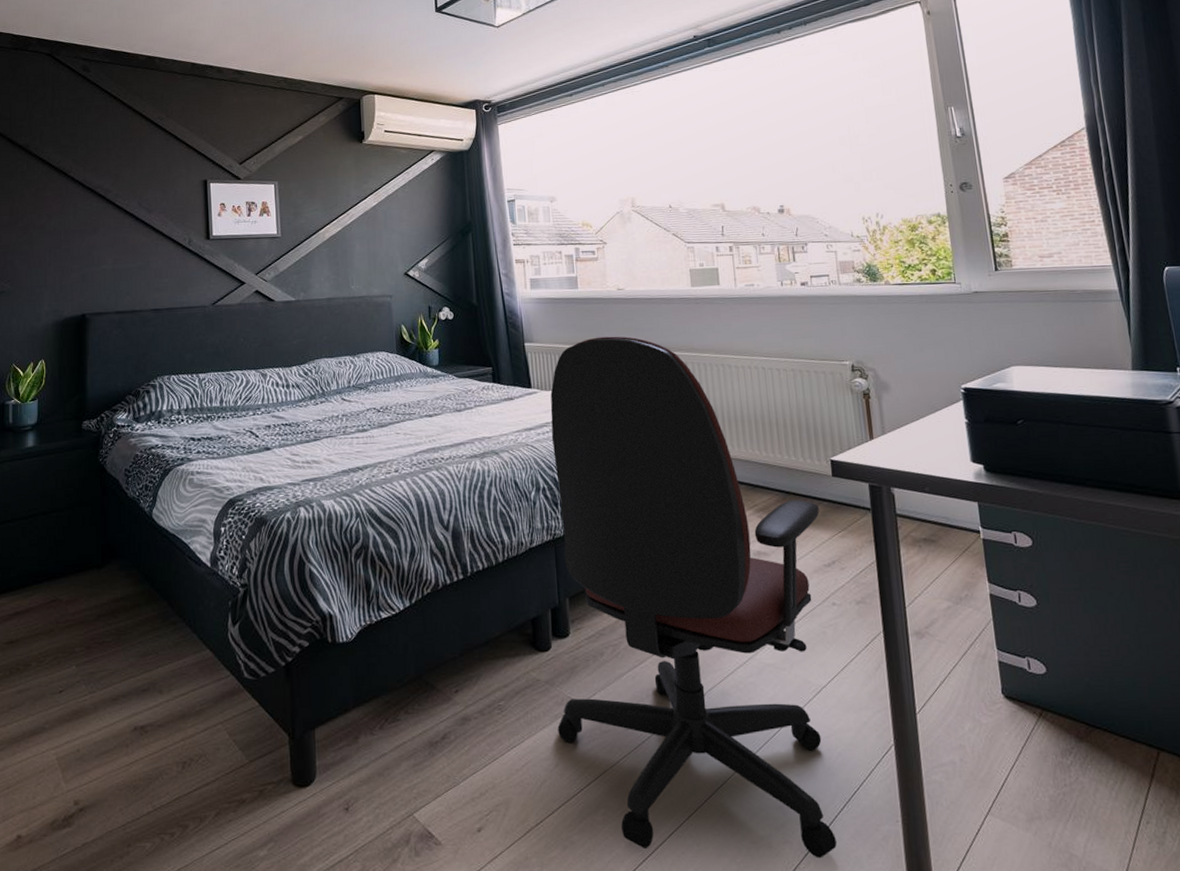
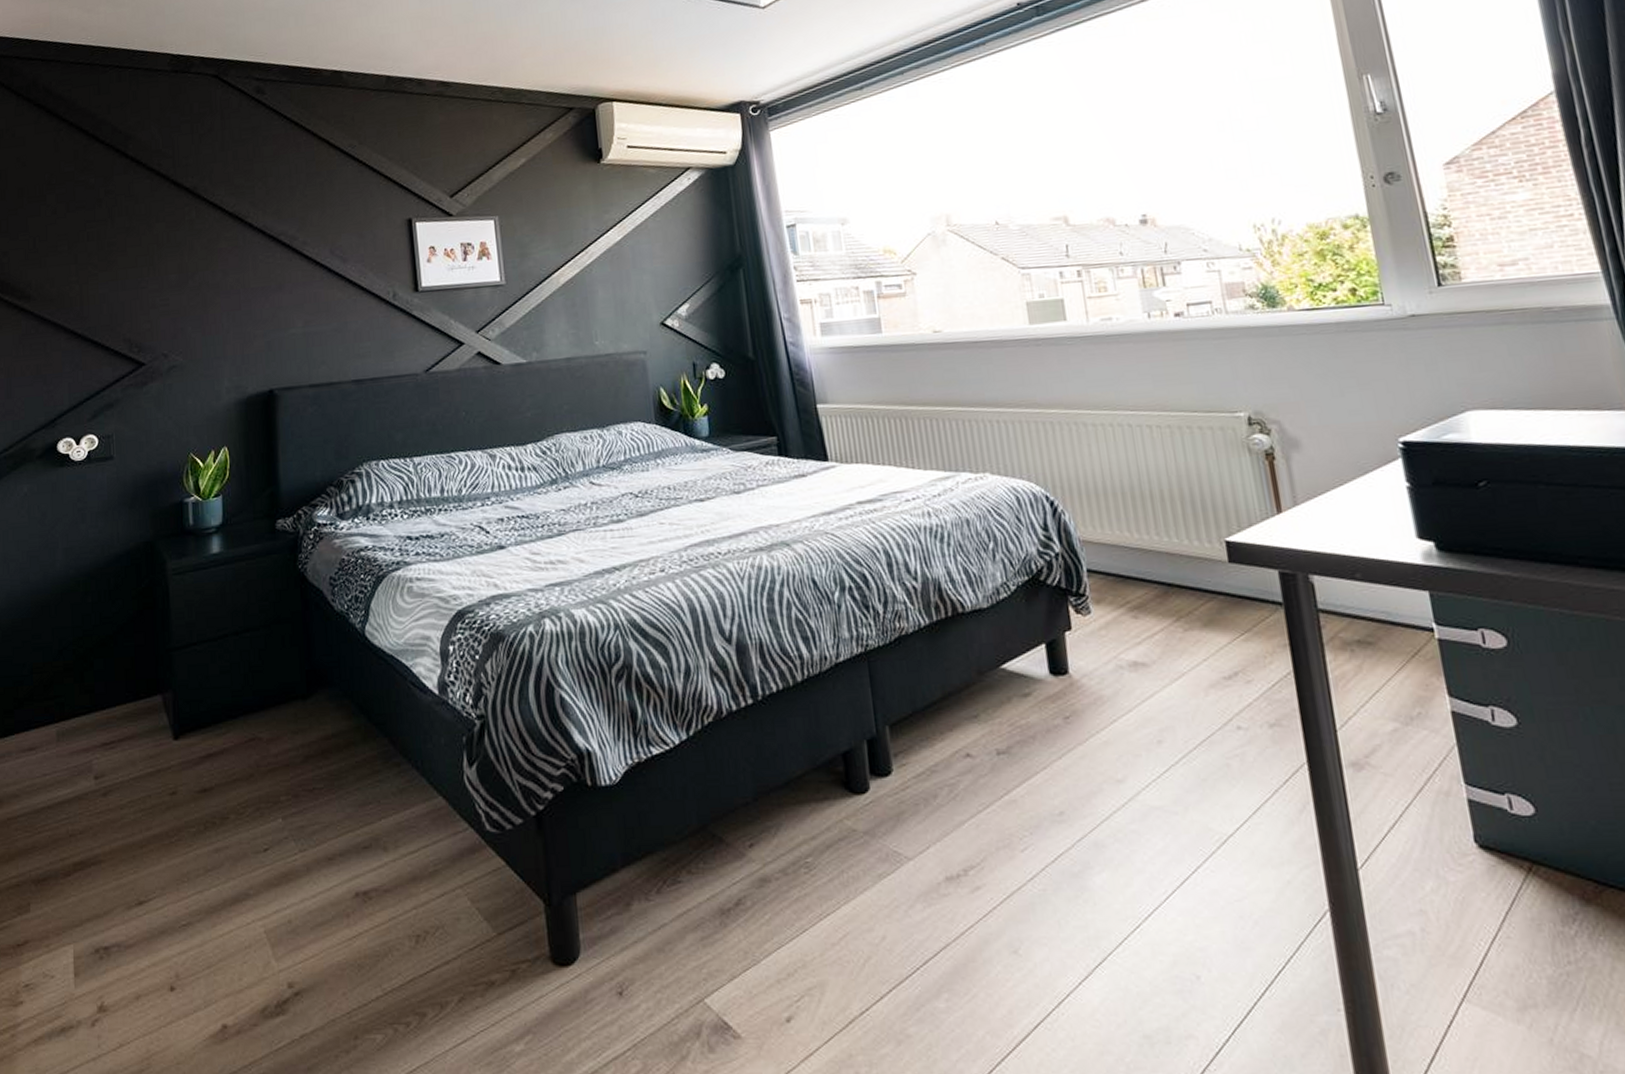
office chair: present [550,336,838,859] -> none [853,391,1259,1058]

